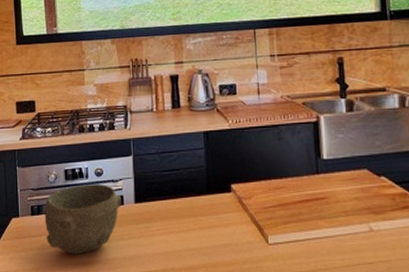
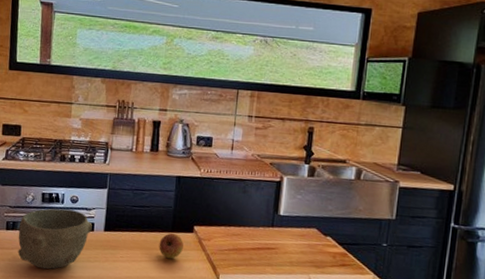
fruit: none [196,195,224,224] -> present [159,232,184,259]

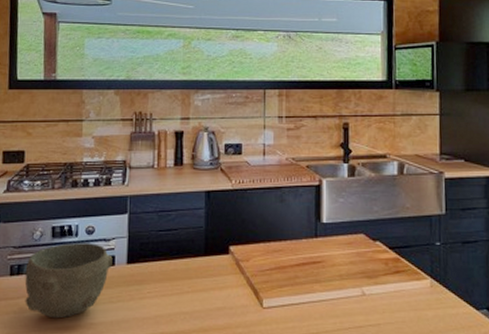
fruit: present [159,232,184,259] -> none [191,257,220,287]

